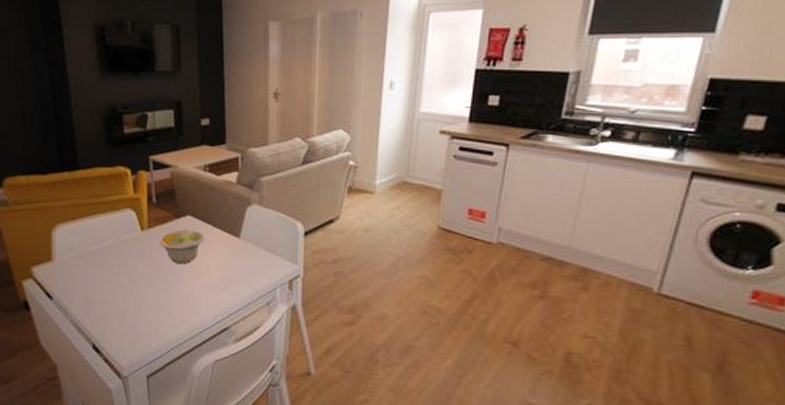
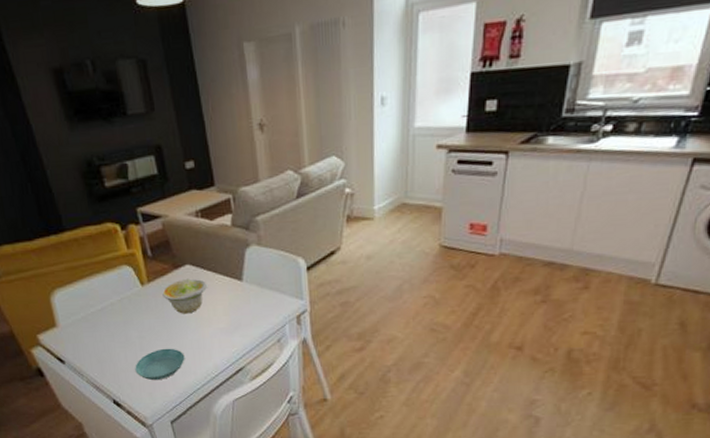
saucer: none [120,296,172,330] -> present [135,348,185,381]

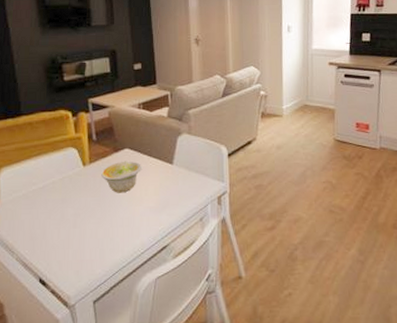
saucer: present [135,348,185,381] -> none [66,225,115,258]

